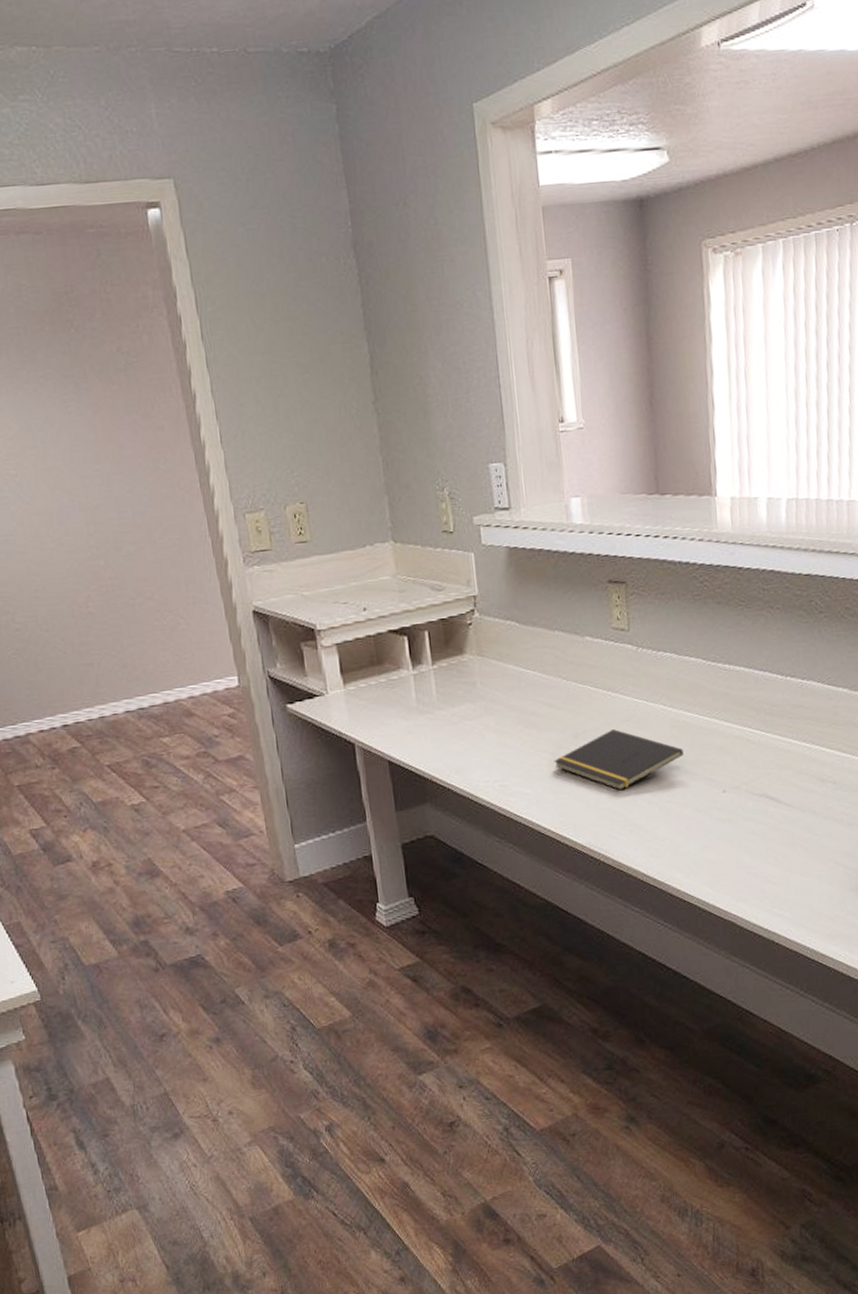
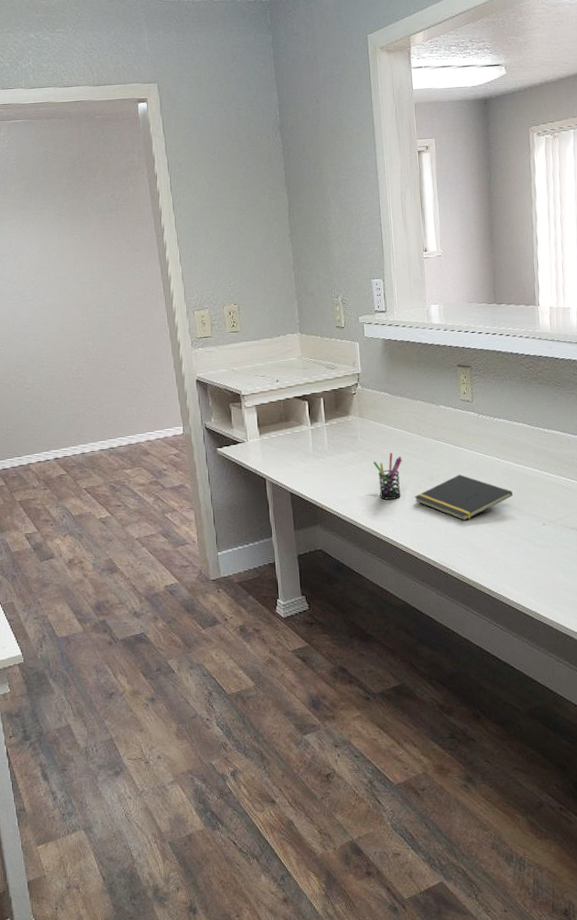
pen holder: none [498,702,537,766] -> present [373,452,402,500]

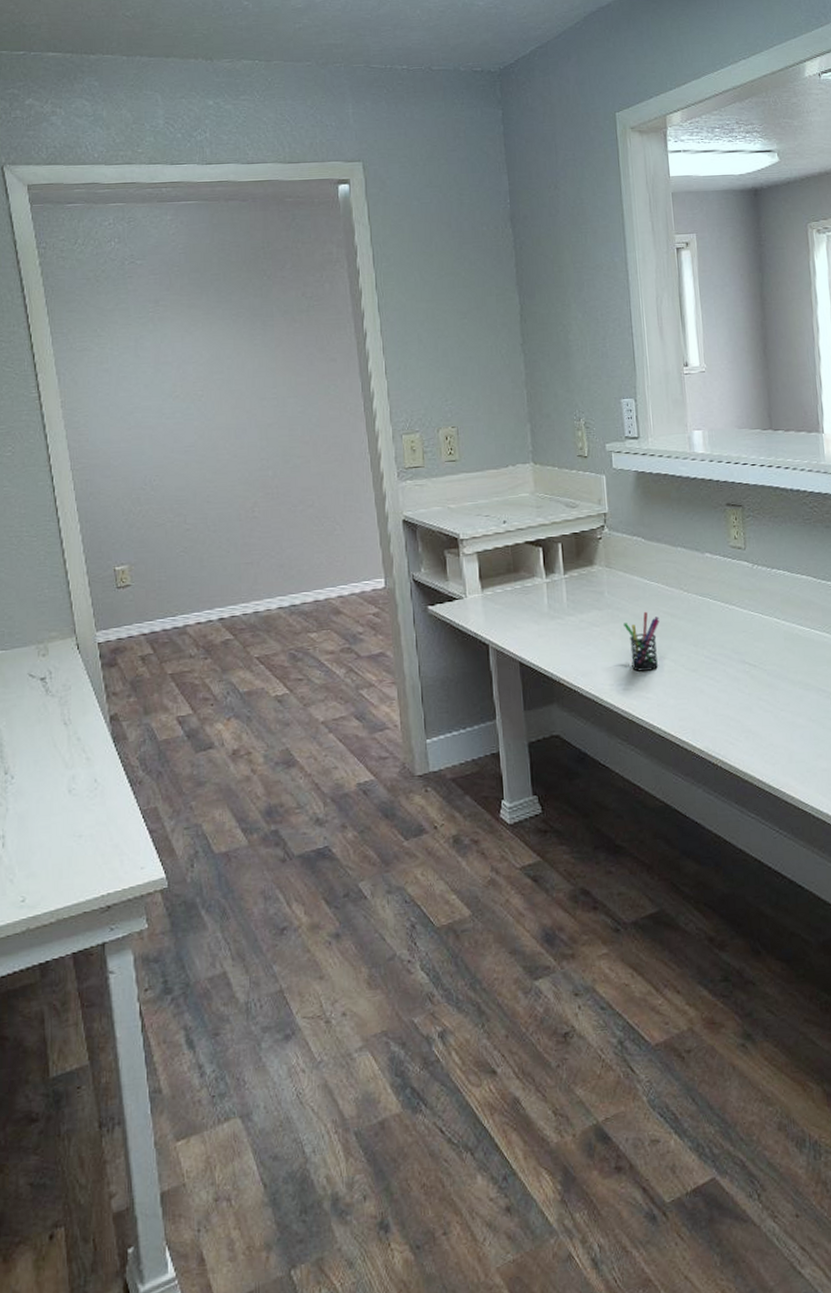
notepad: present [414,475,513,521] -> none [674,639,797,698]

